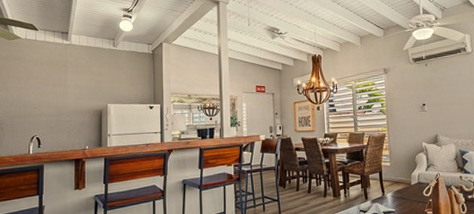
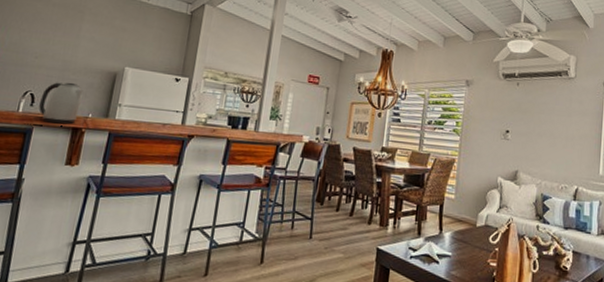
kettle: none [45,123,78,159] -> present [38,82,83,125]

